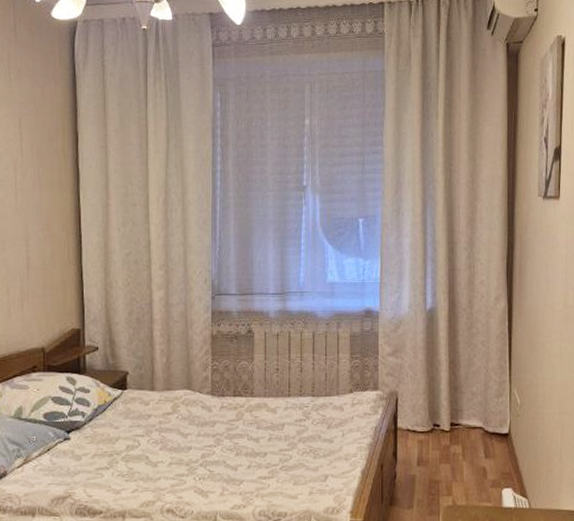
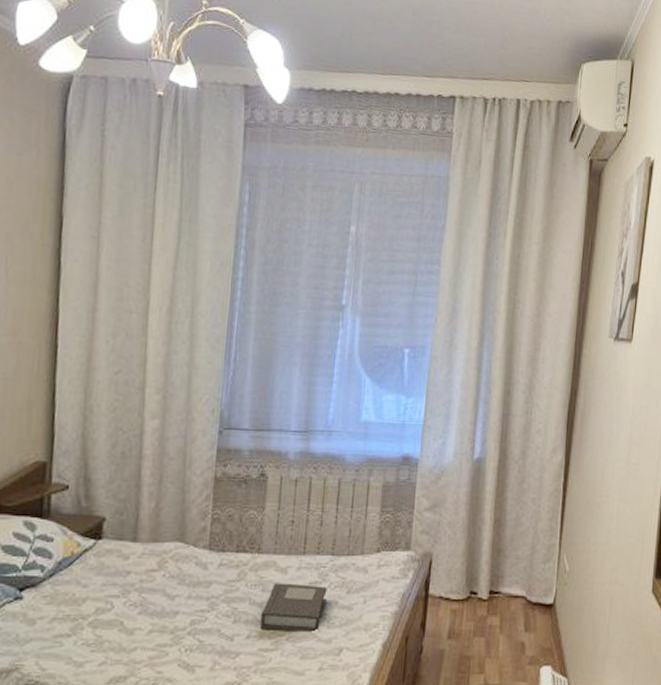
book: none [257,421,311,463] -> present [259,583,327,633]

